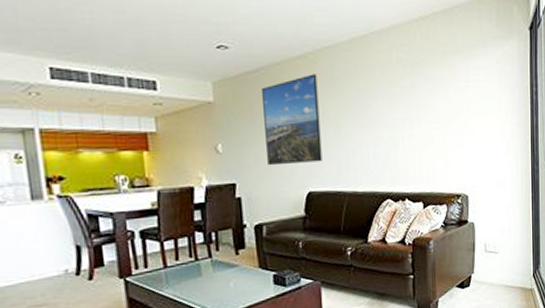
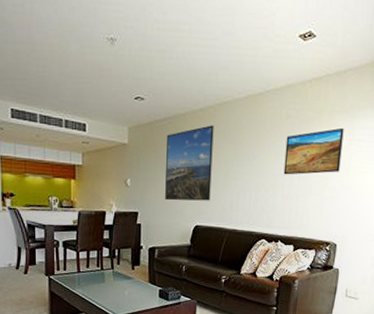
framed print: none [399,69,460,124] -> present [283,128,344,175]

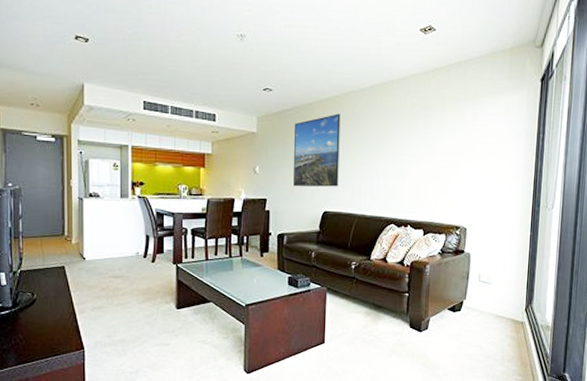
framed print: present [283,128,344,175] -> none [410,114,468,160]

